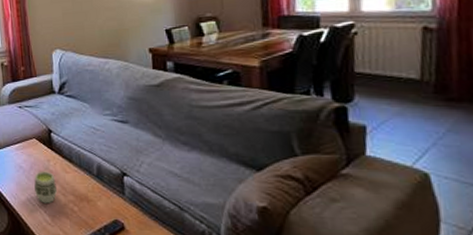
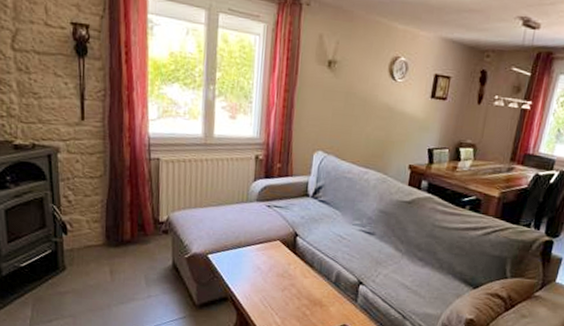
cup: present [34,171,57,204] -> none [268,274,293,306]

